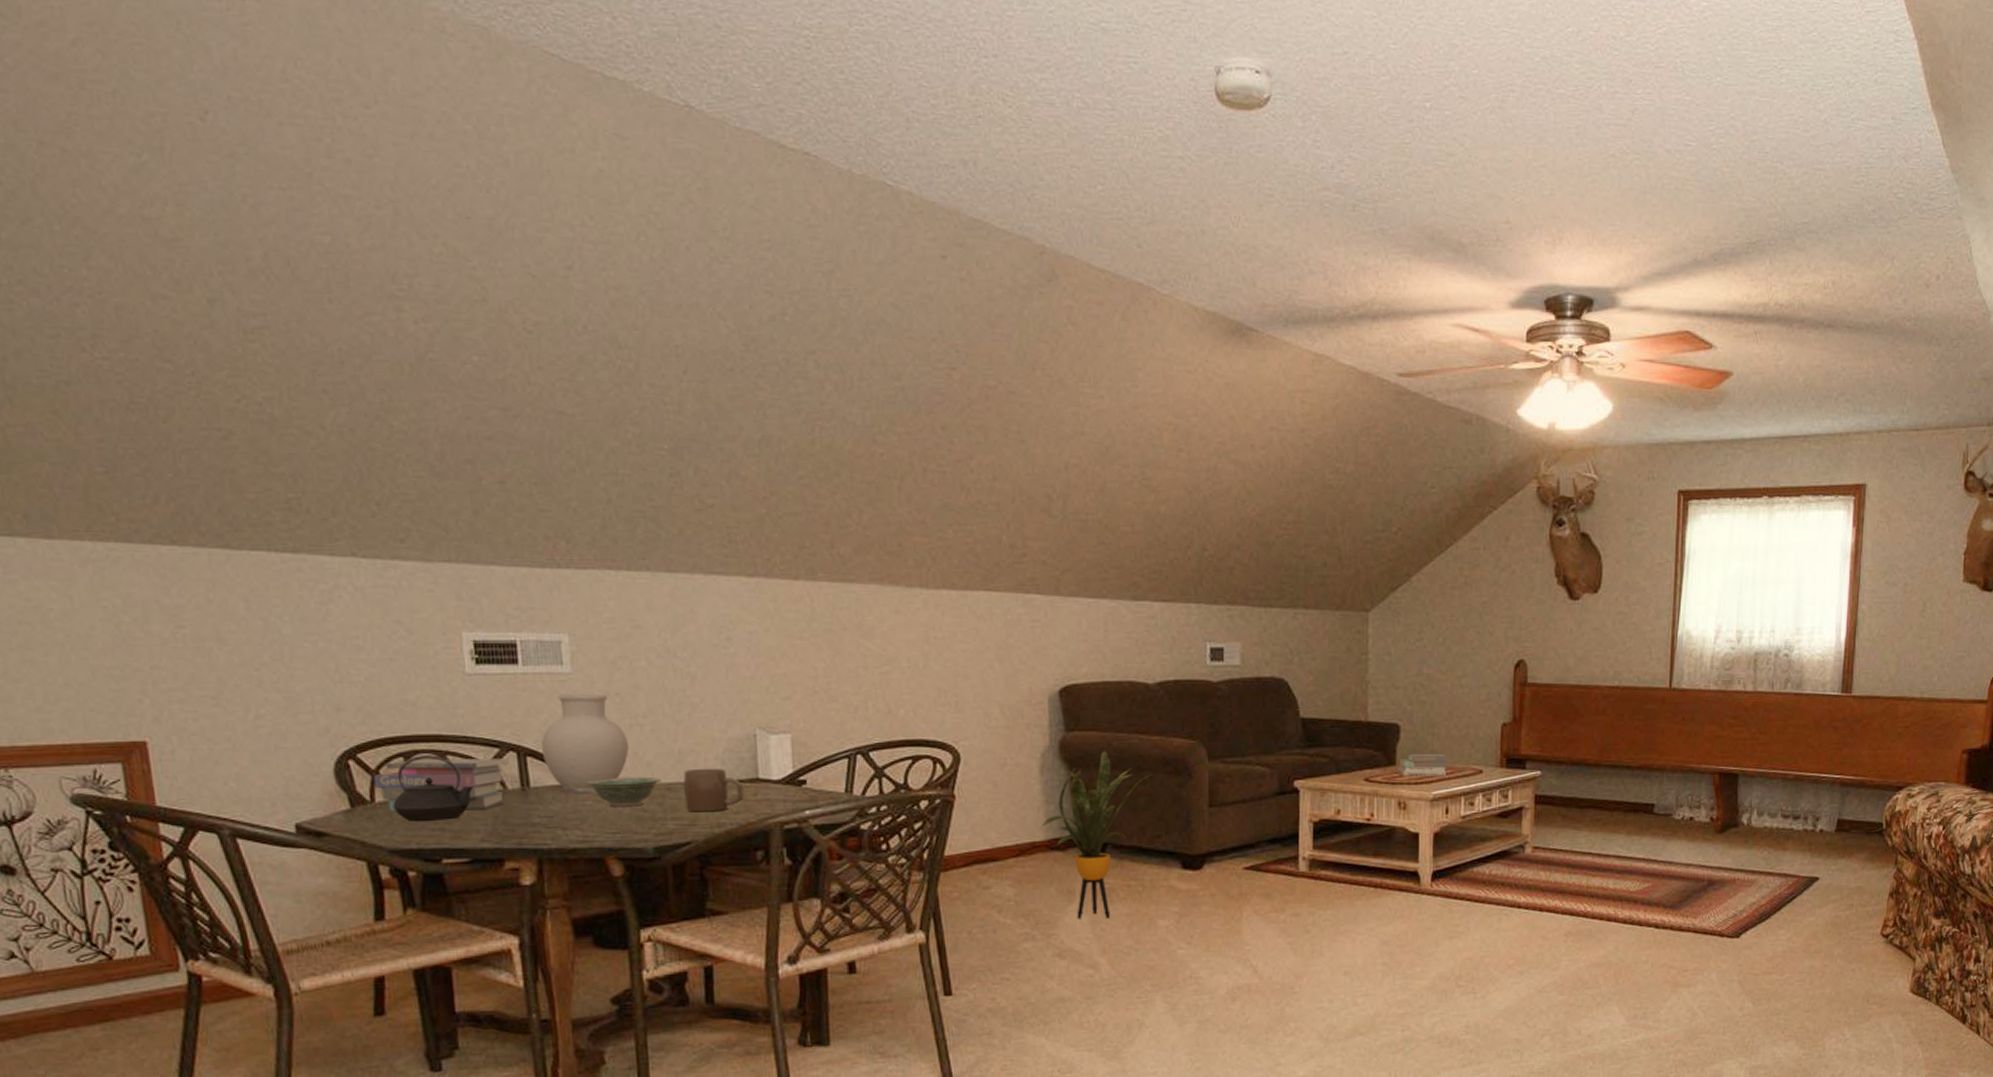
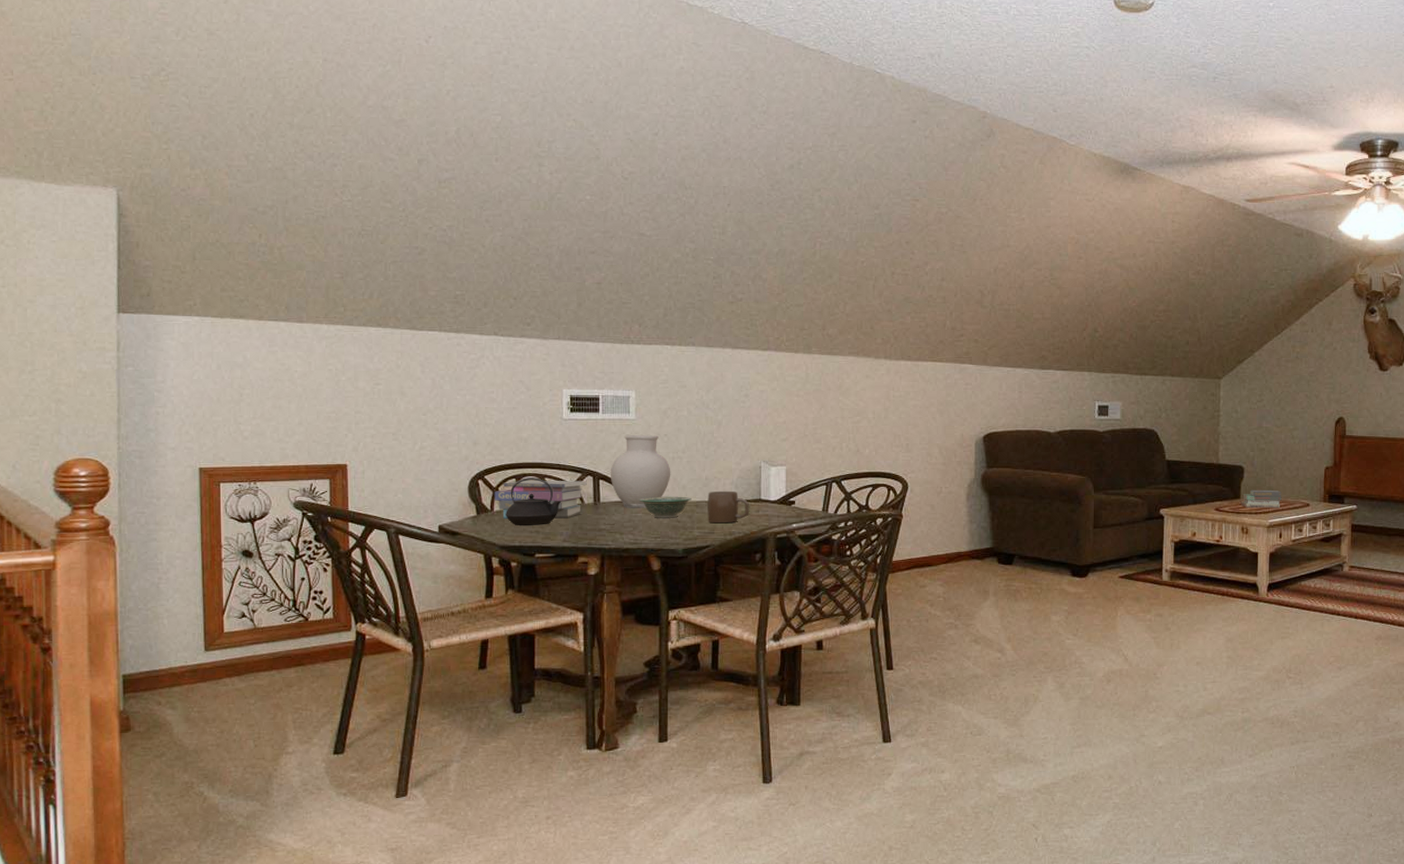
house plant: present [1041,750,1153,920] -> none [965,482,1052,614]

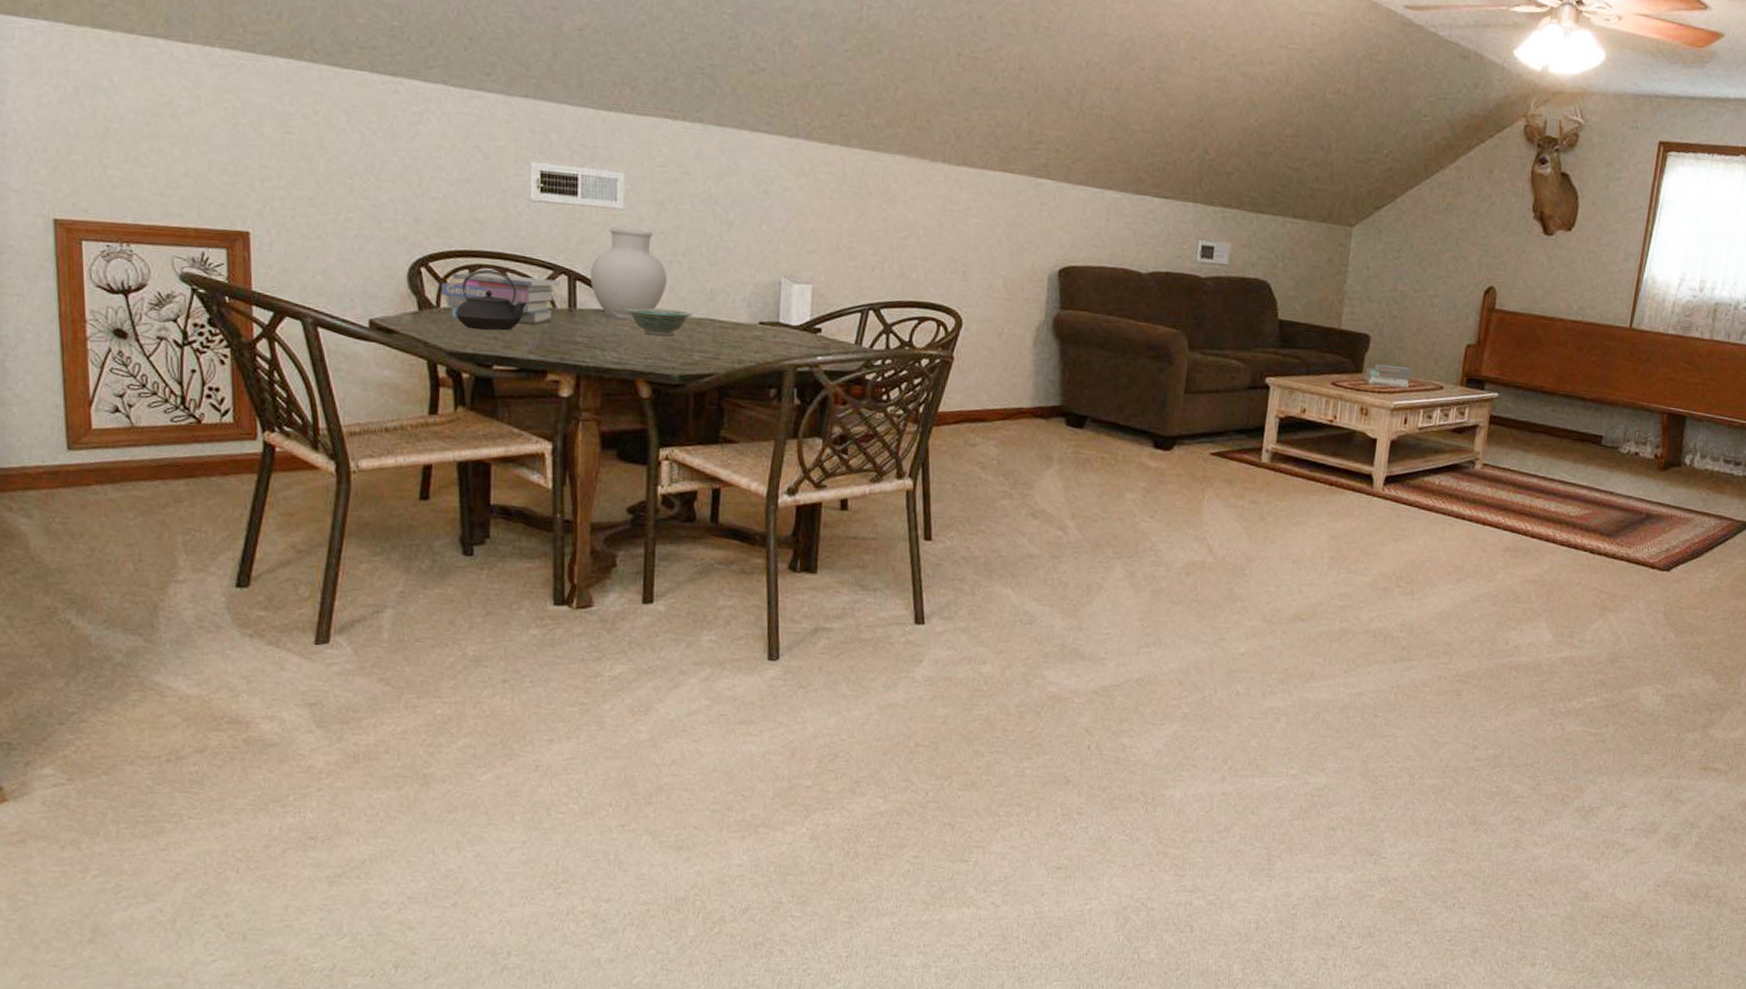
mug: present [707,490,749,524] -> none [712,307,764,349]

